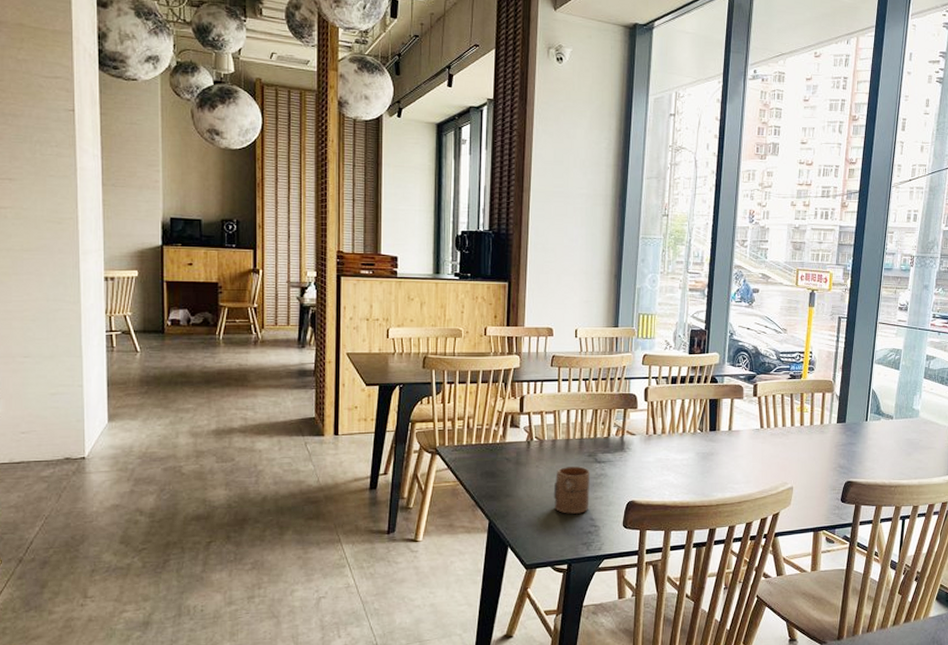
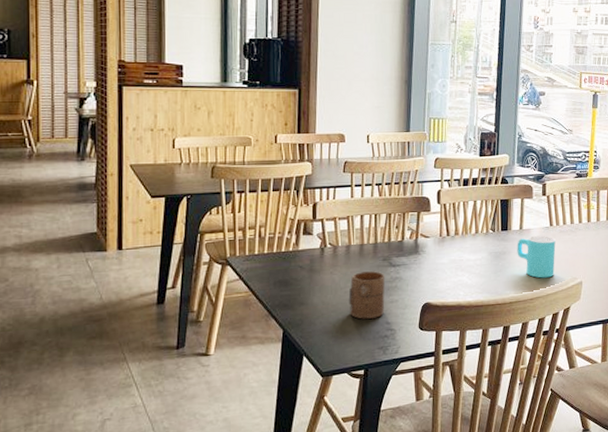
cup: none [725,437,766,482] -> present [517,235,556,278]

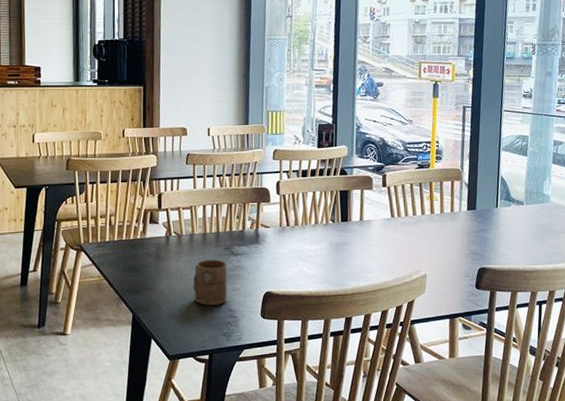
cup: present [517,235,556,278] -> none [357,226,398,270]

